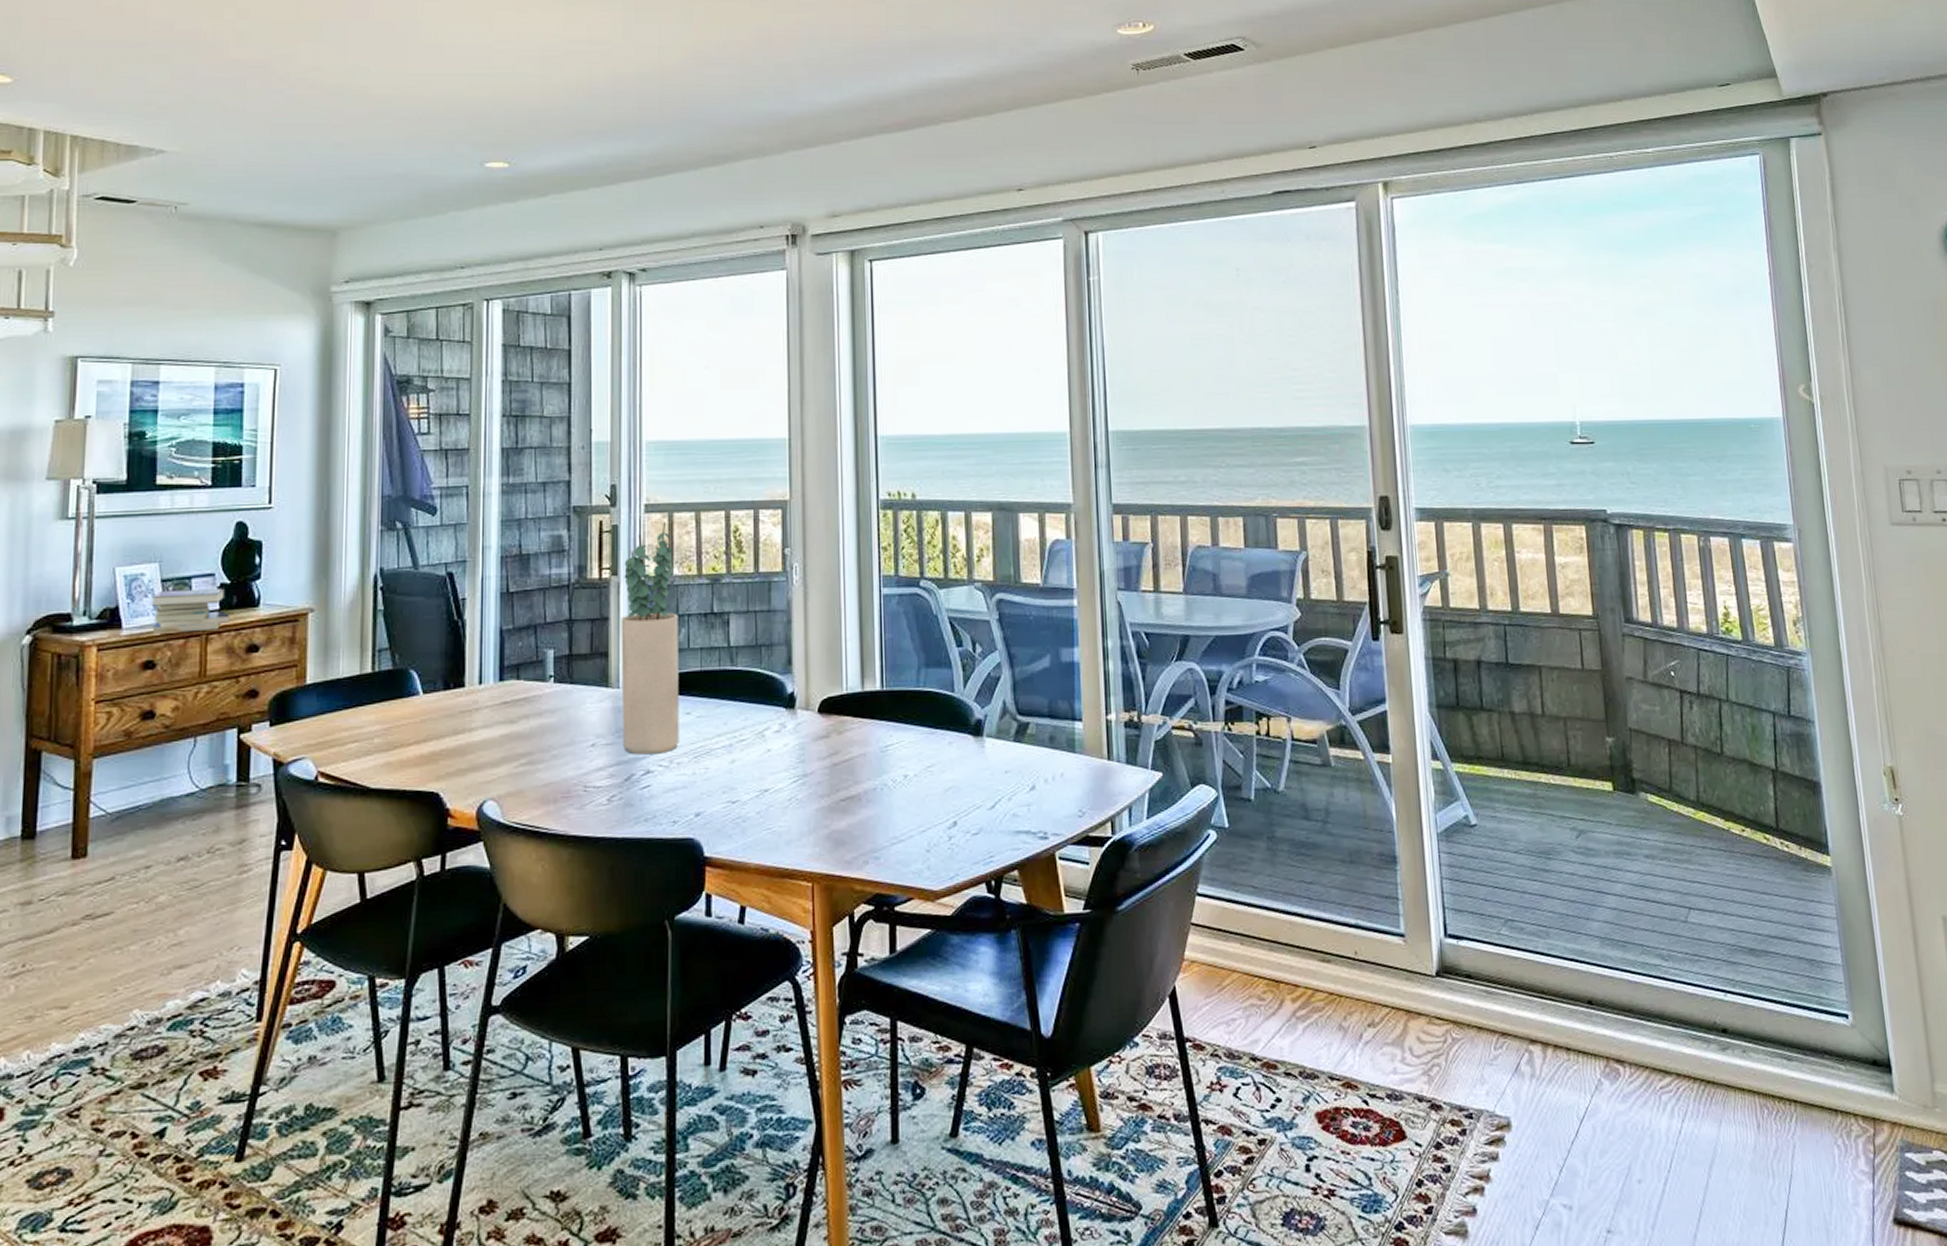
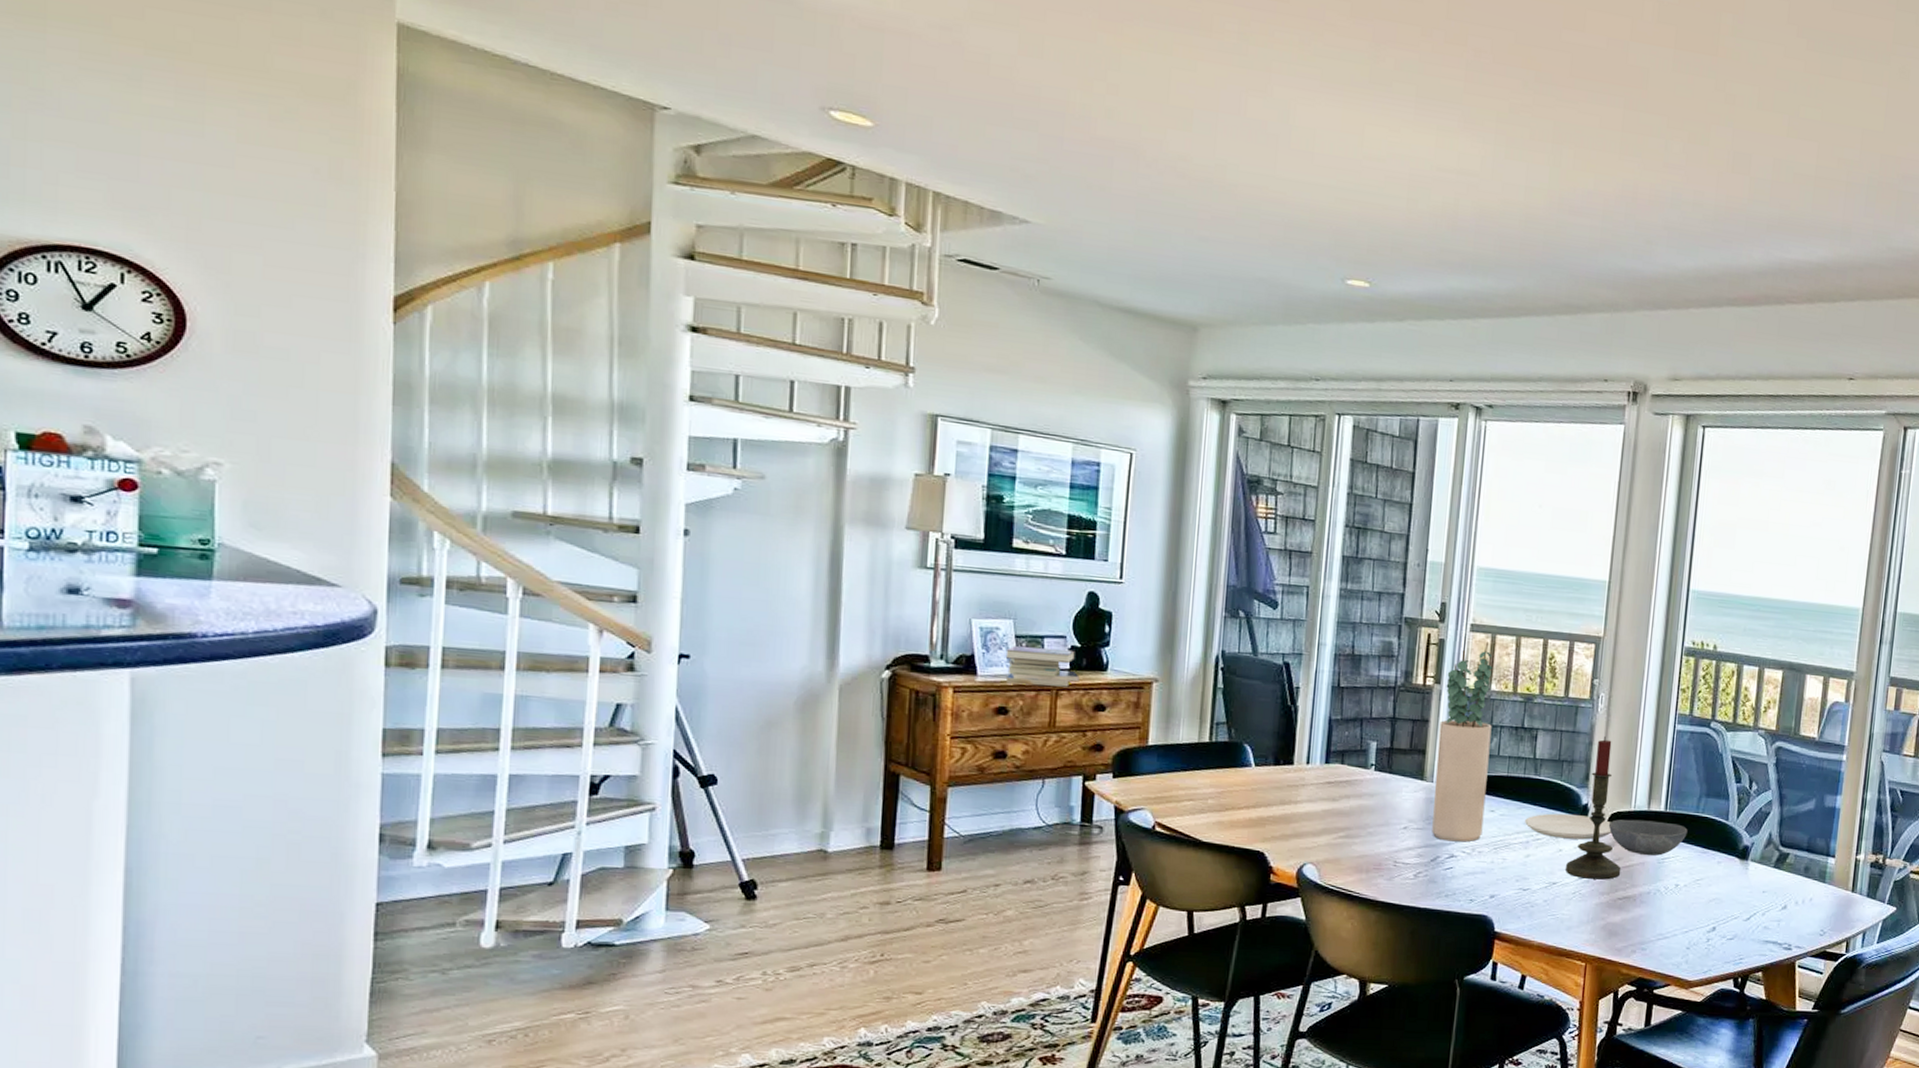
plate: none [726,706,824,736] -> present [1525,813,1612,840]
candle: none [777,612,840,781] -> present [1566,737,1622,880]
bowl: none [819,702,910,744] -> present [1608,819,1688,856]

